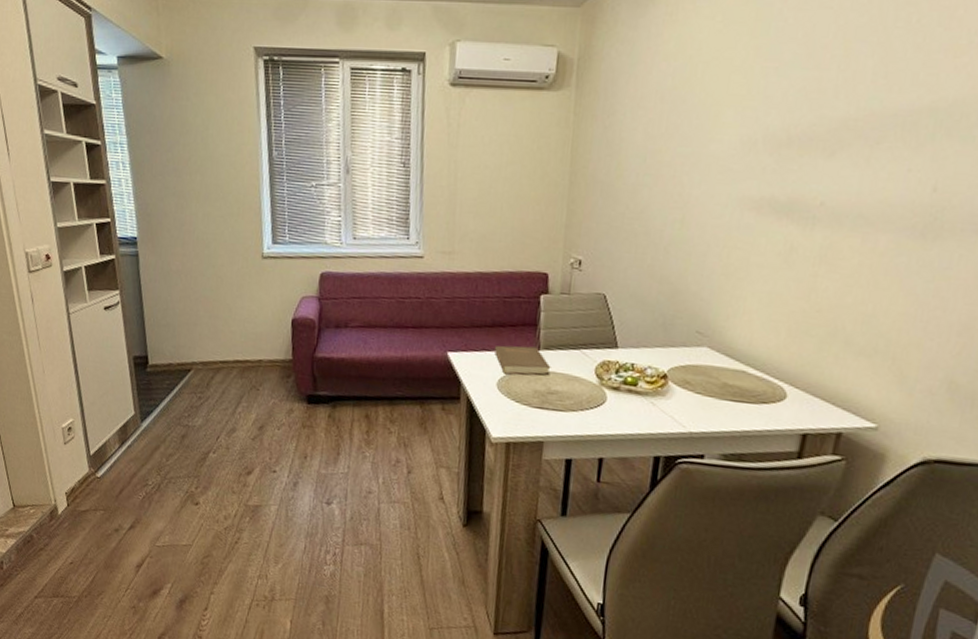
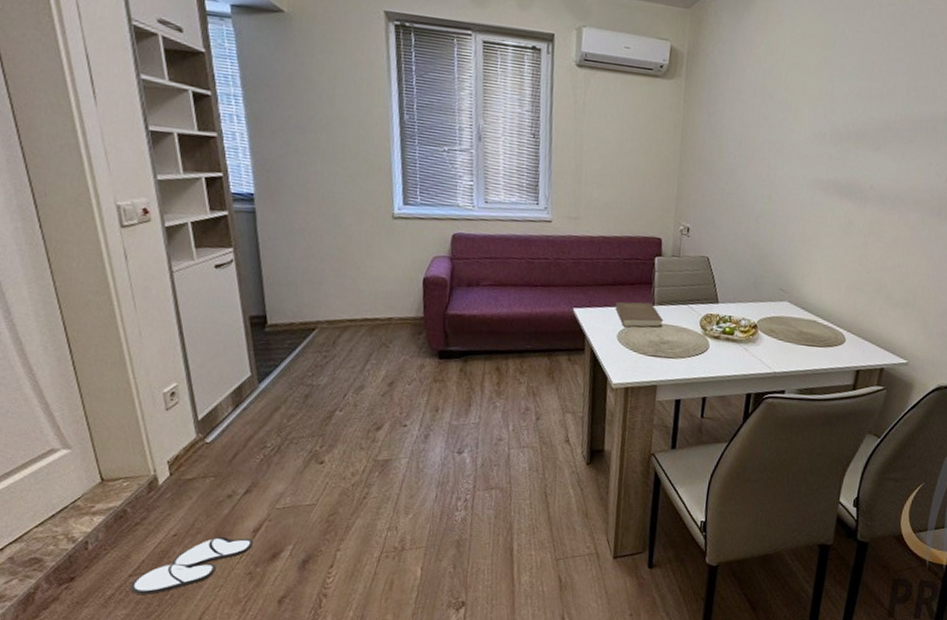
slippers: none [35,568,137,617] -> present [130,536,253,595]

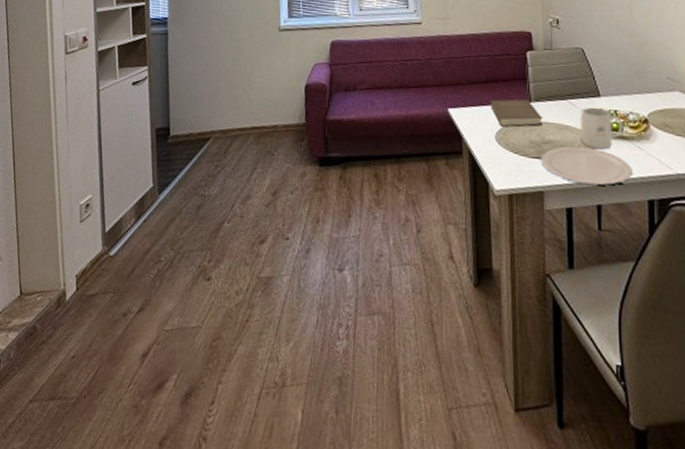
slippers: present [130,536,253,595] -> none [28,360,141,425]
plate: none [657,346,737,382] -> present [541,145,632,186]
mug: none [696,312,735,350] -> present [580,107,624,150]

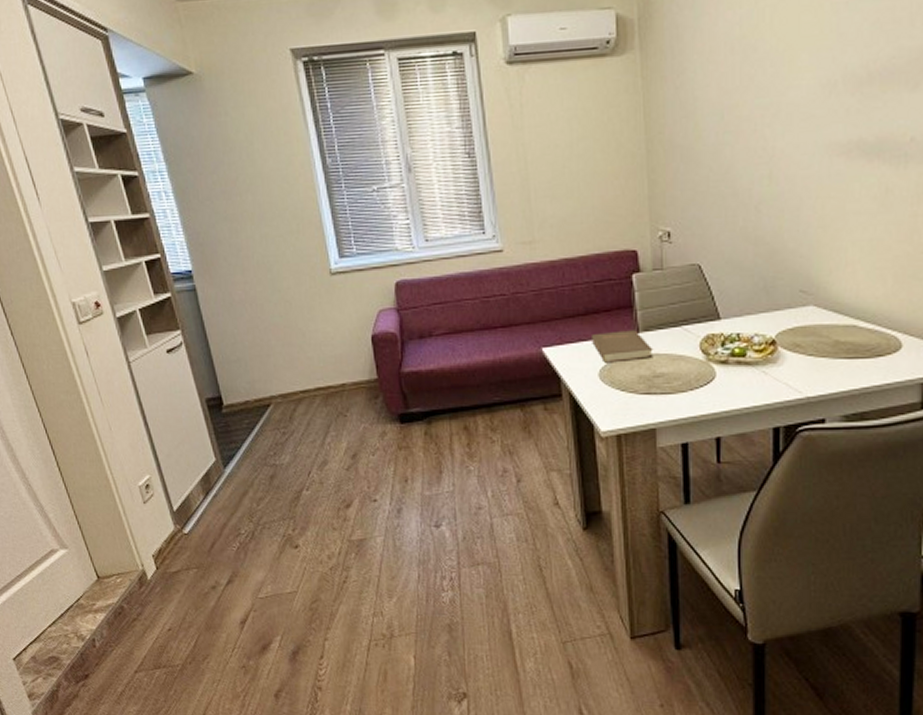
plate: present [541,145,632,186] -> none [652,377,756,418]
mug: present [580,107,624,150] -> none [696,332,747,379]

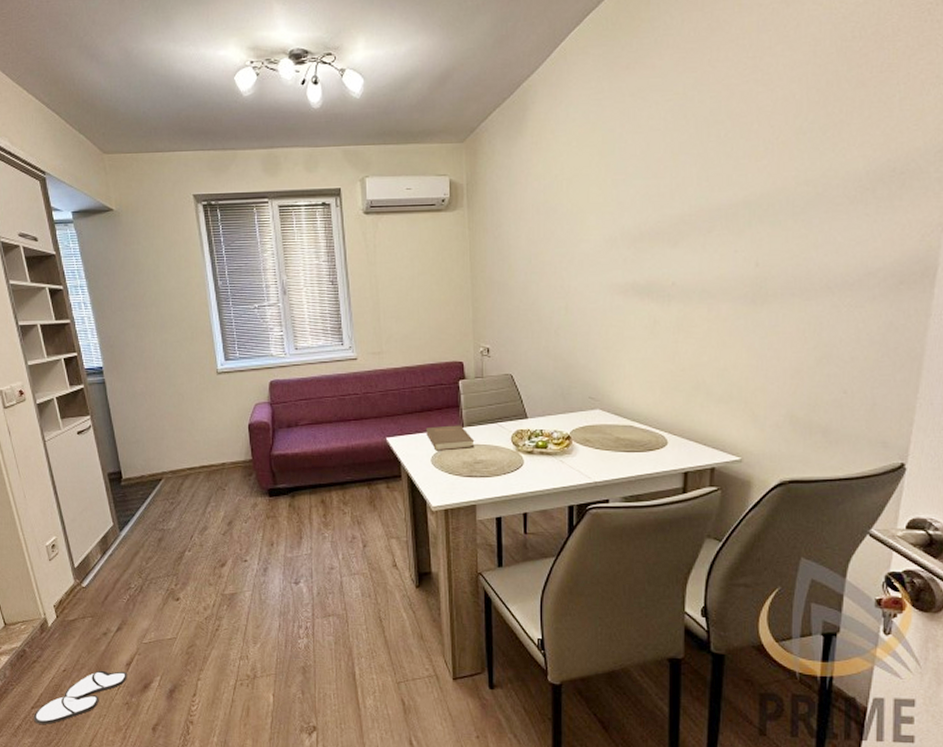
slippers: none [137,629,242,690] -> present [33,670,127,724]

